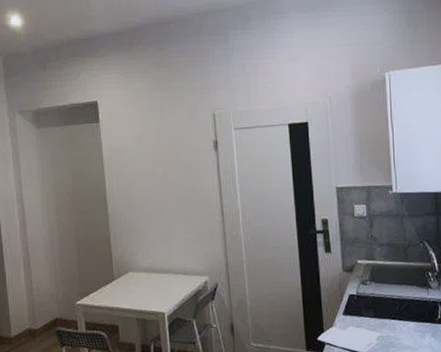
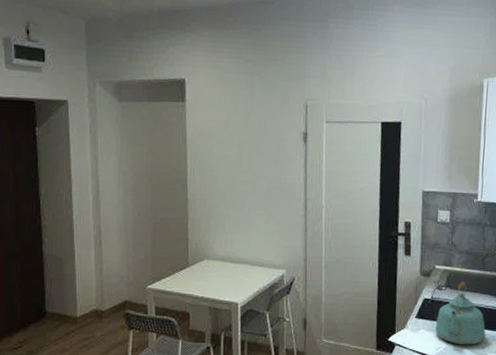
kettle: none [364,274,417,340] -> present [435,281,486,345]

